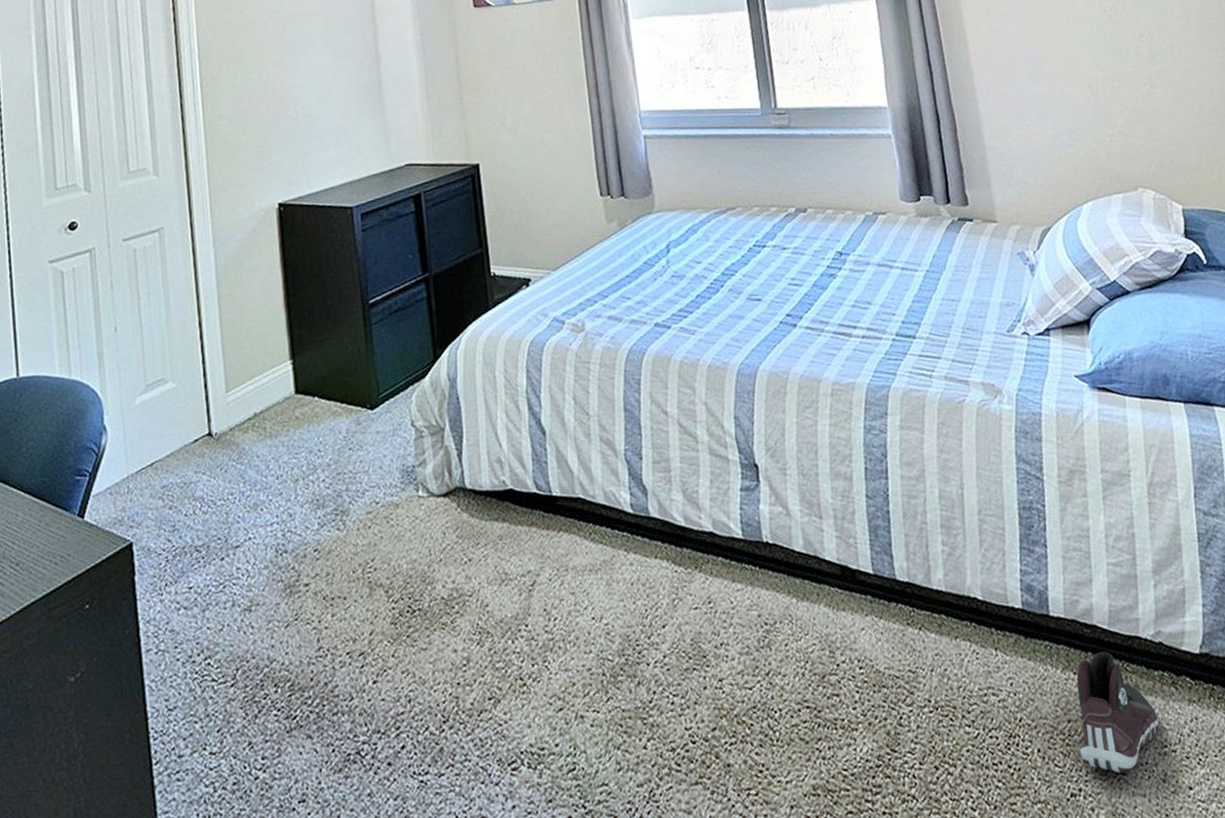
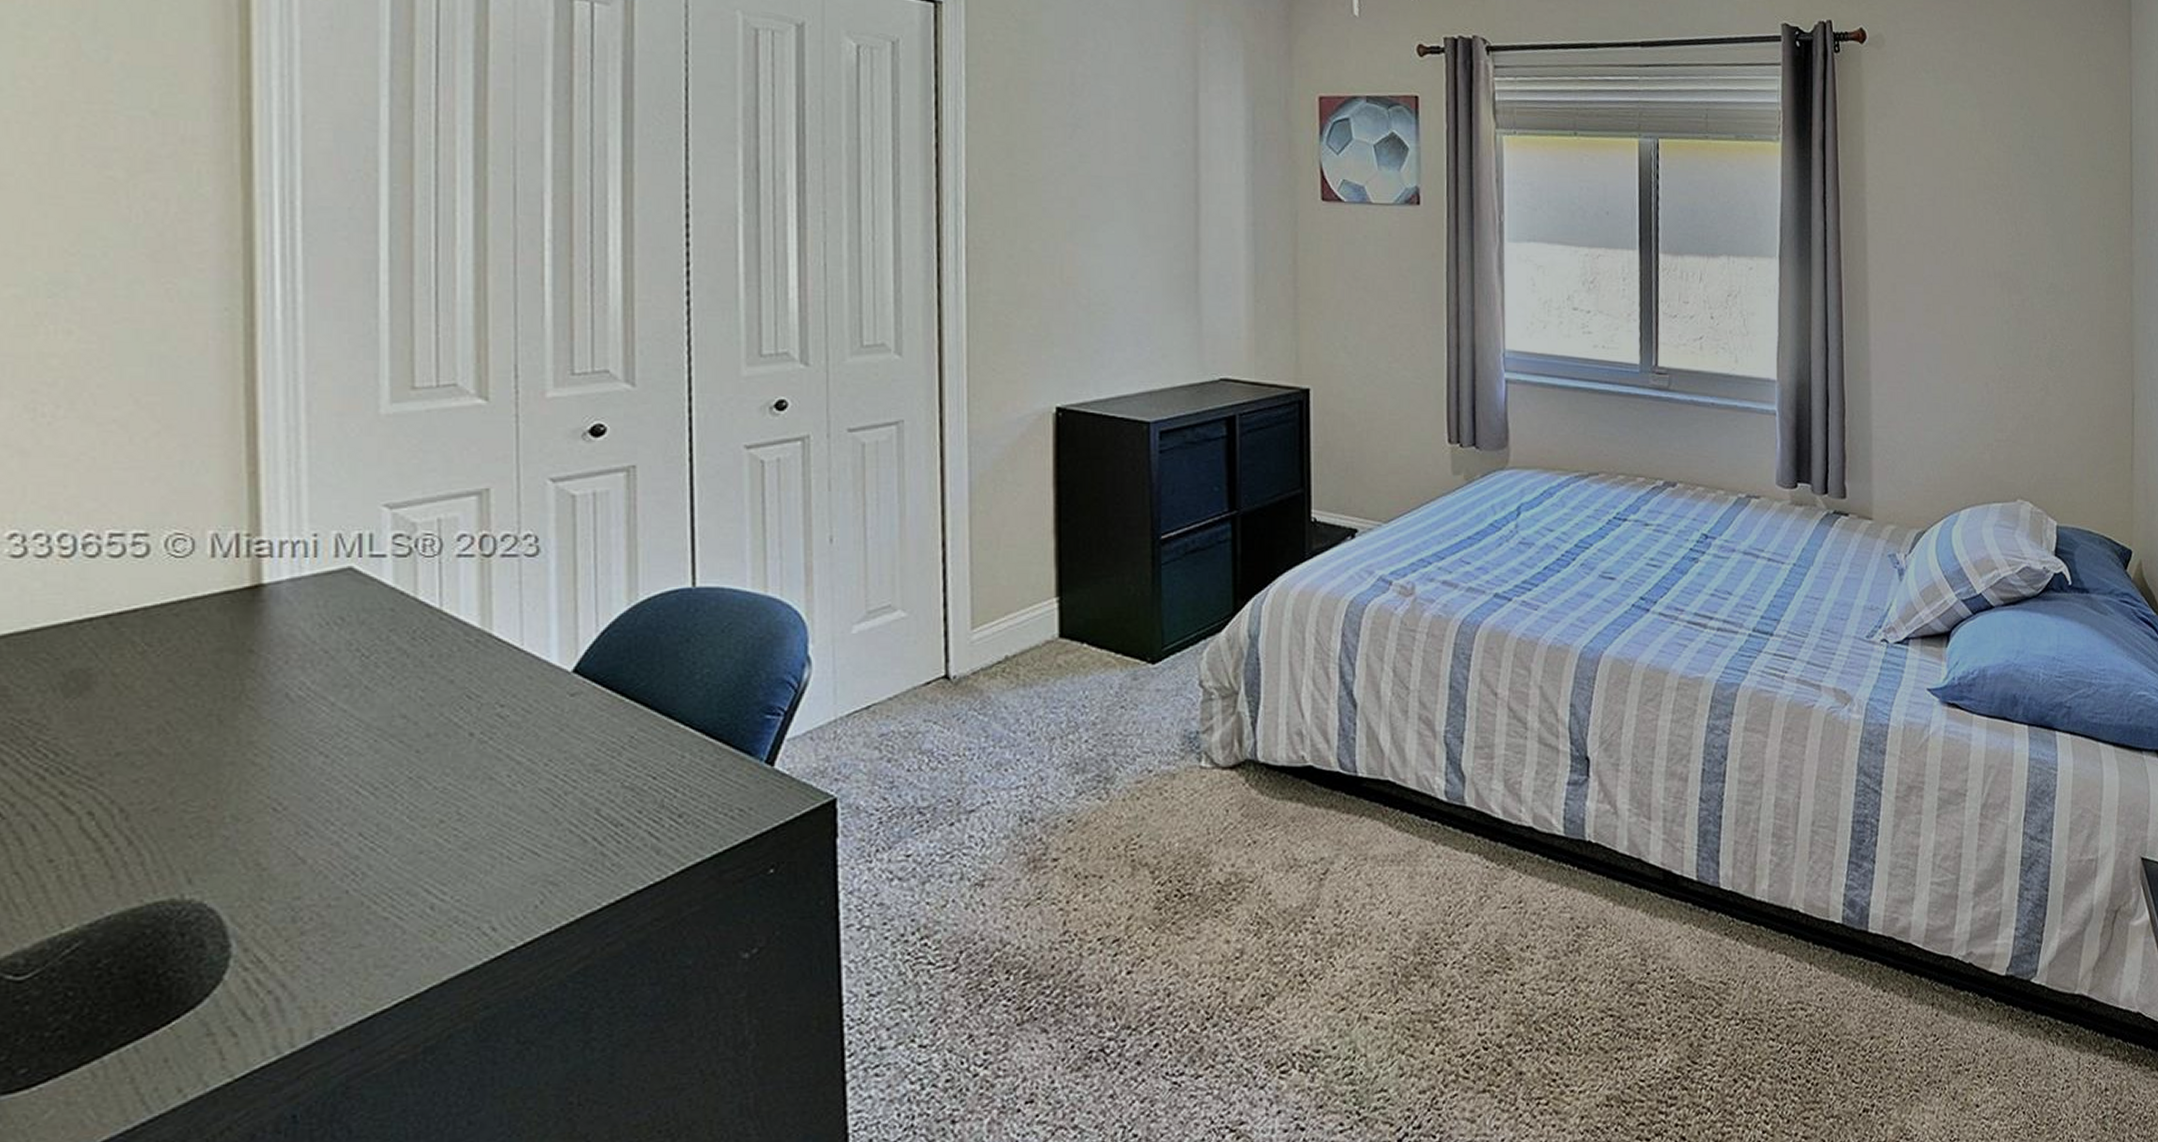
sneaker: present [1076,651,1160,773] -> none [1879,970,1958,1090]

